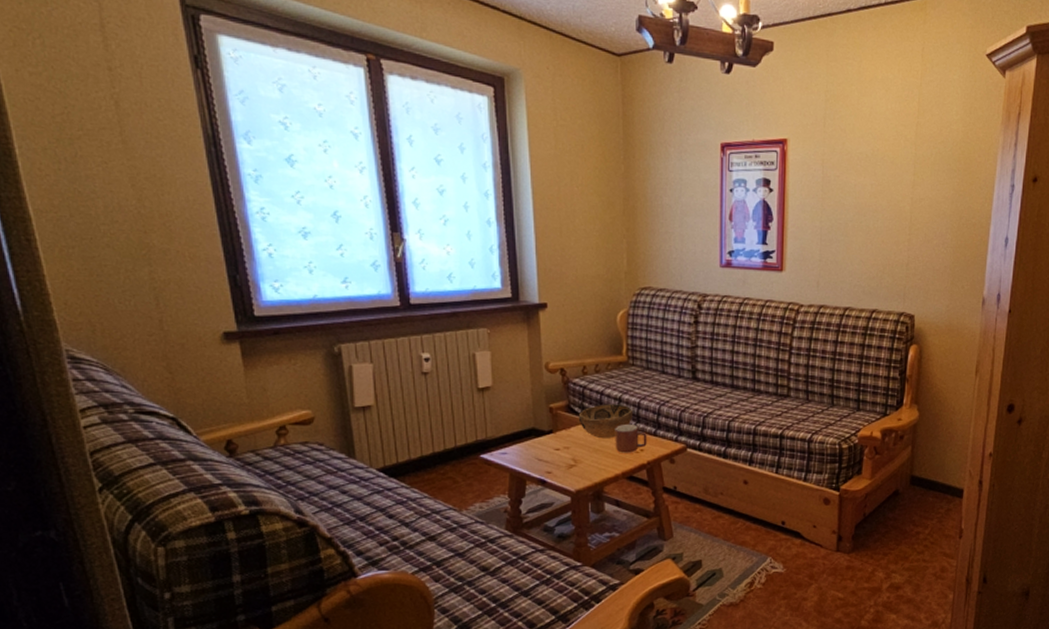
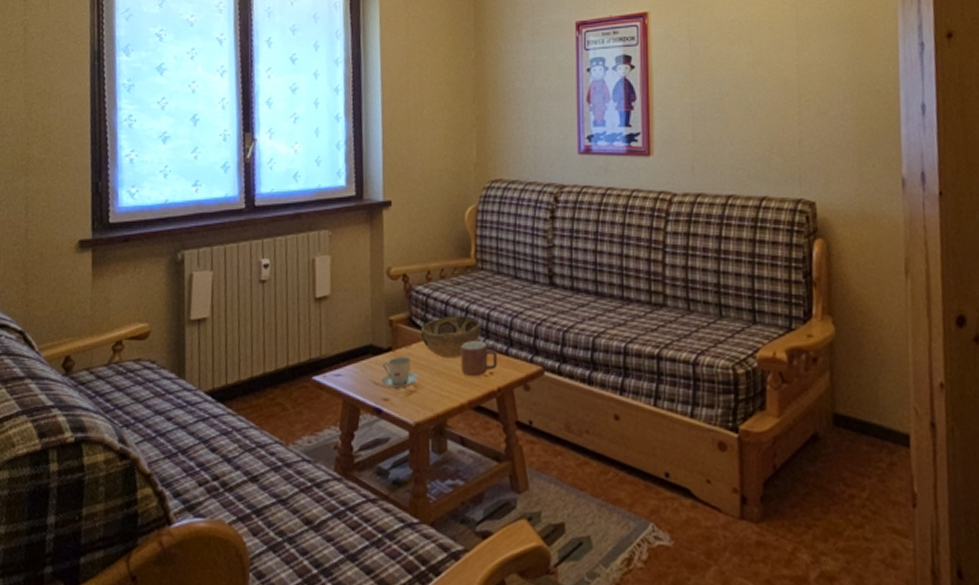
teacup: none [544,437,578,463] -> present [381,356,419,388]

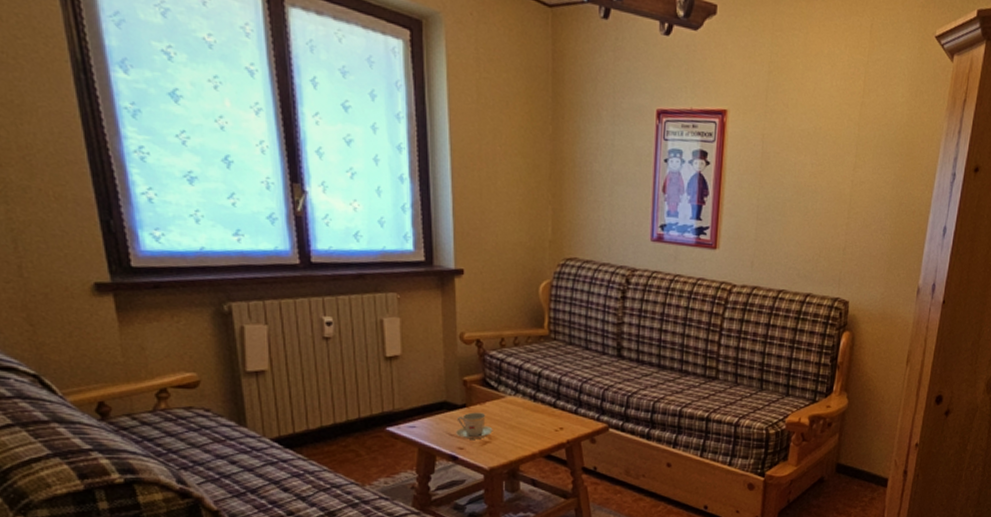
decorative bowl: present [420,315,481,359] -> none [494,379,553,416]
mug: present [460,340,497,378] -> none [533,400,567,432]

